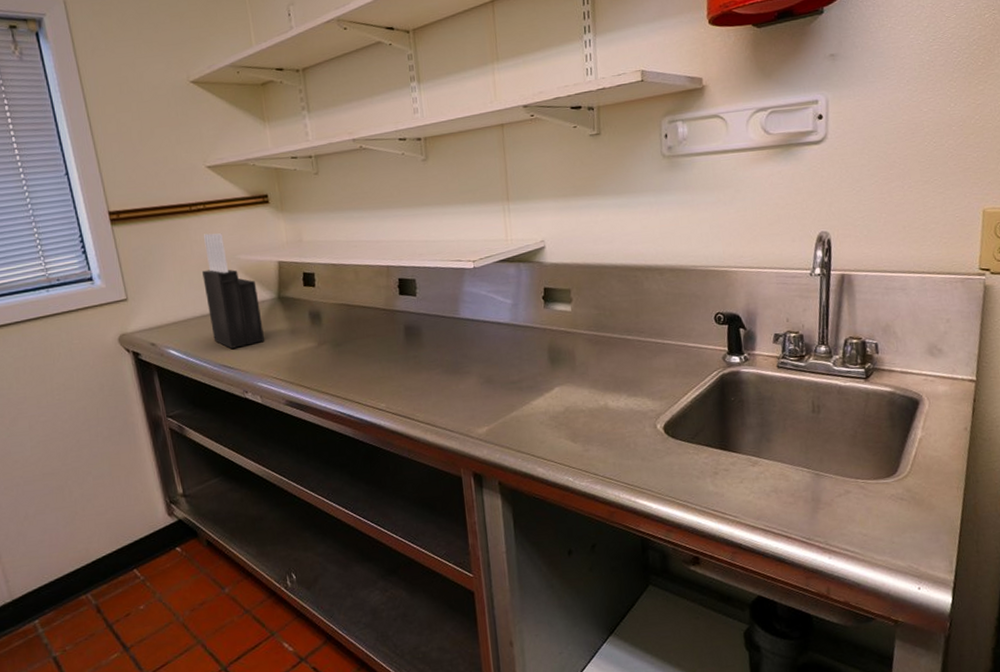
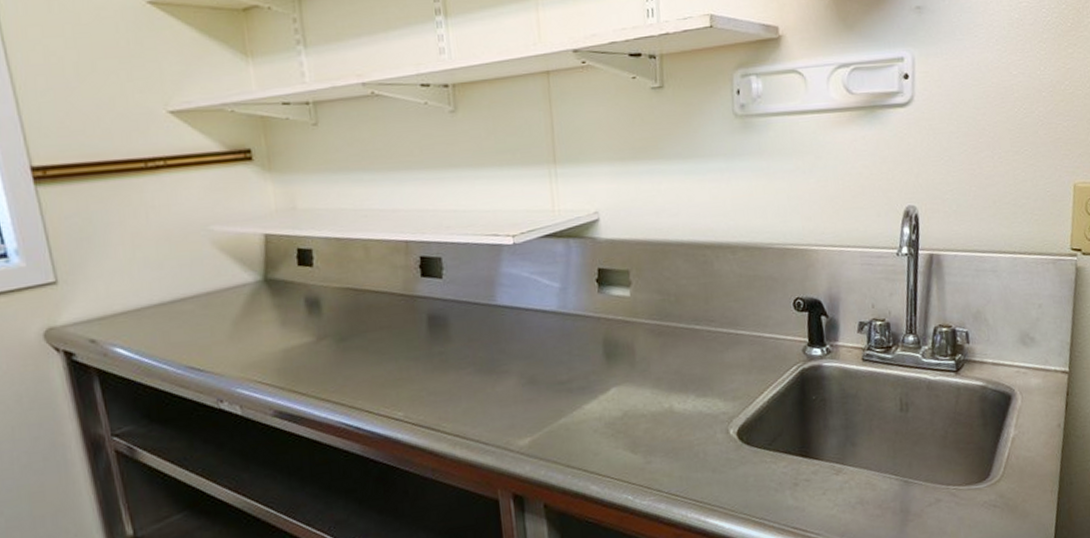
knife block: present [202,233,265,349] -> none [162,197,247,346]

